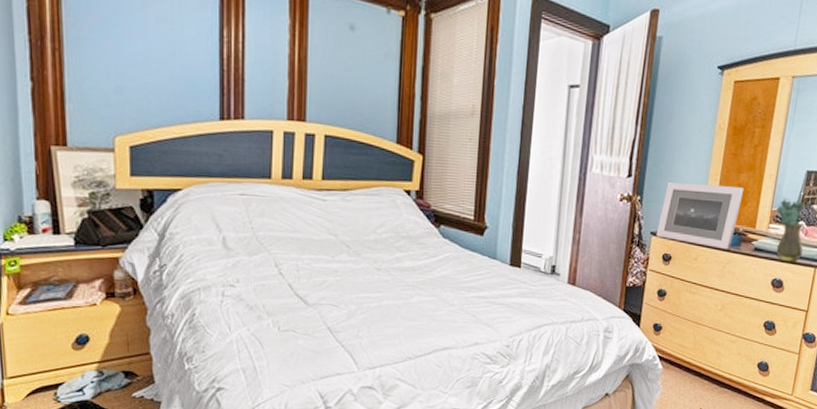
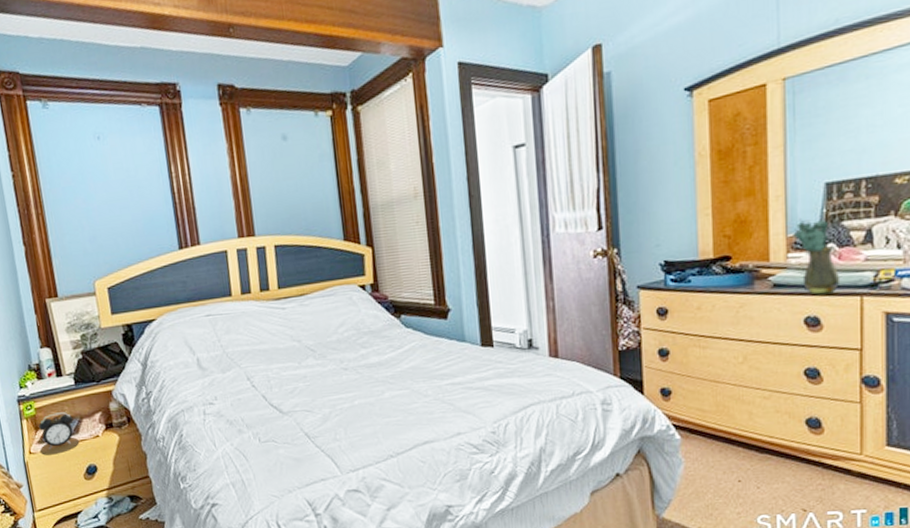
alarm clock: none [21,273,72,319] -> present [39,412,80,455]
picture frame: present [656,181,744,250] -> none [644,217,746,292]

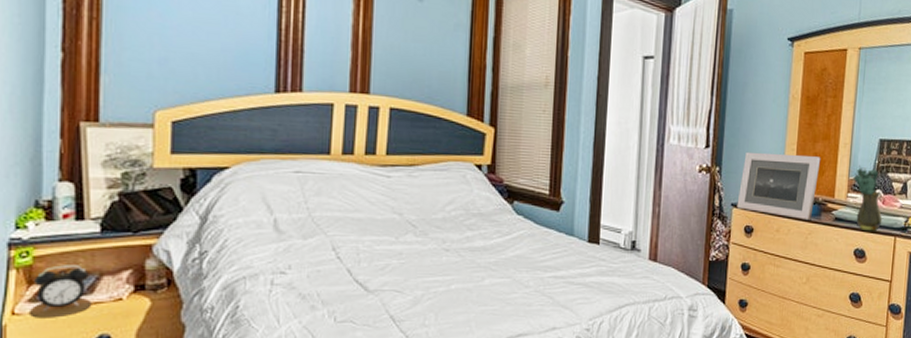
picture frame: none [644,217,746,292] -> present [736,151,821,221]

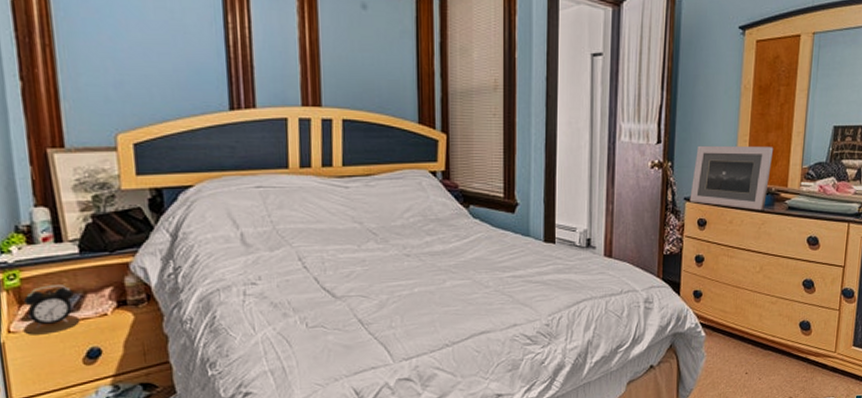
vase: present [853,166,883,233] -> none [806,154,836,221]

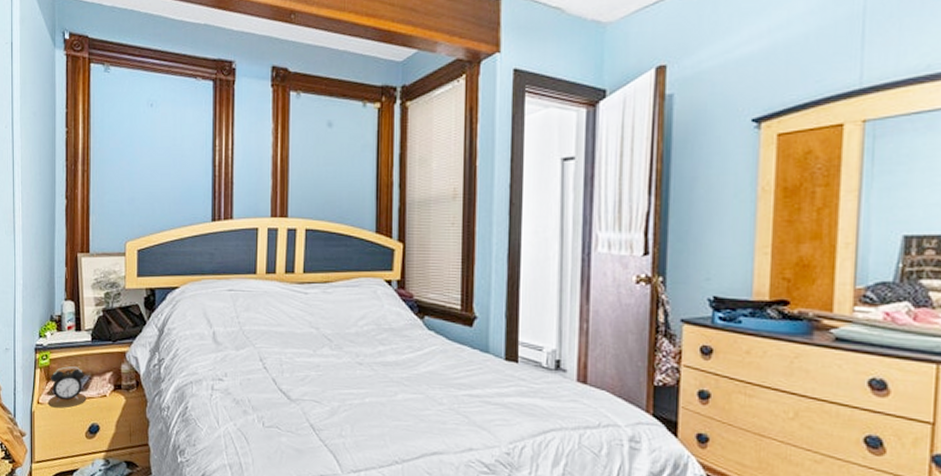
picture frame: present [689,145,774,211] -> none [688,258,809,341]

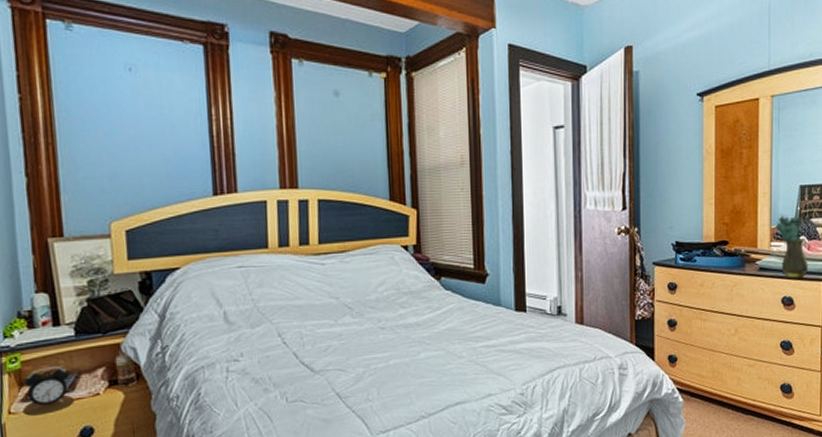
vase: none [862,271,914,359] -> present [775,214,809,280]

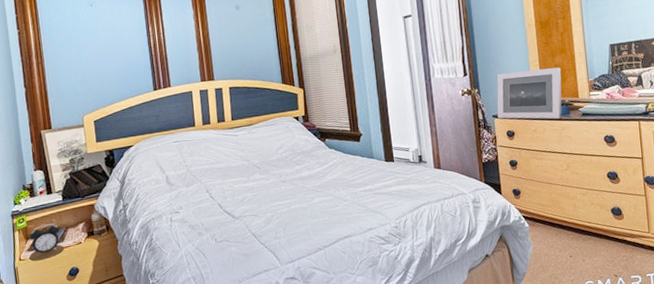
picture frame: none [658,208,740,273] -> present [497,67,562,119]
vase: present [775,214,809,280] -> none [592,68,625,122]

